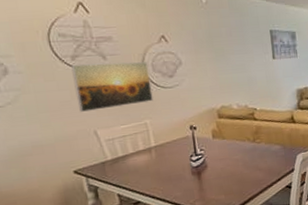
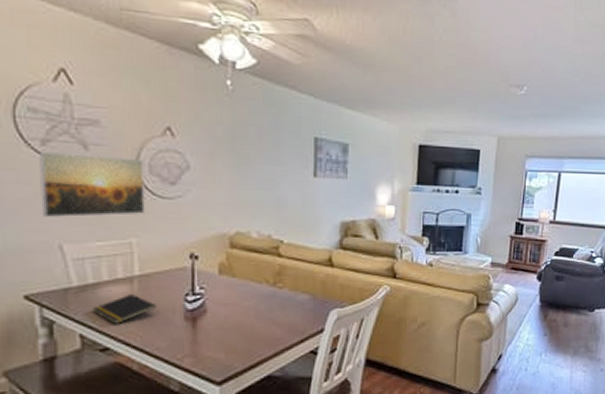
notepad: none [124,160,171,184] -> present [92,294,158,324]

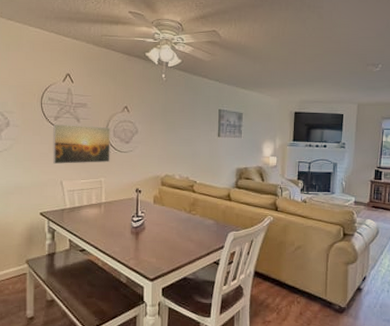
notepad: present [92,294,158,324] -> none [77,215,115,234]

